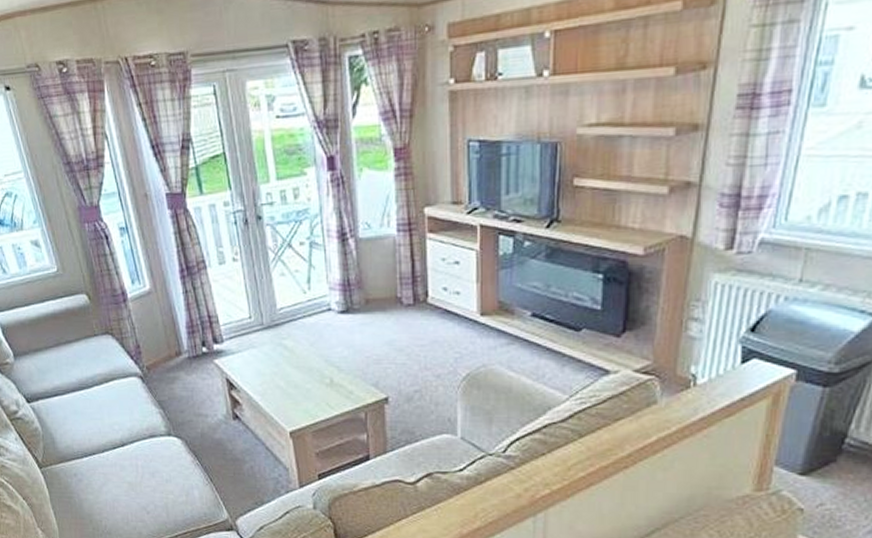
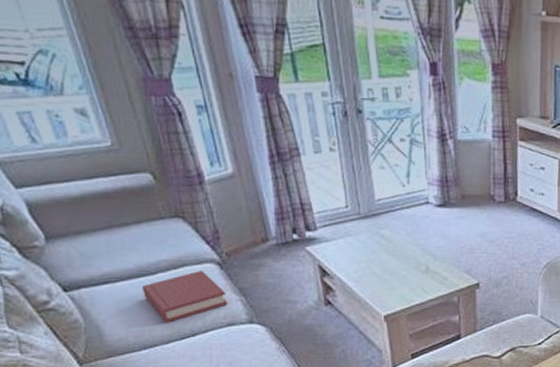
hardback book: none [82,384,149,433] -> present [141,271,227,323]

